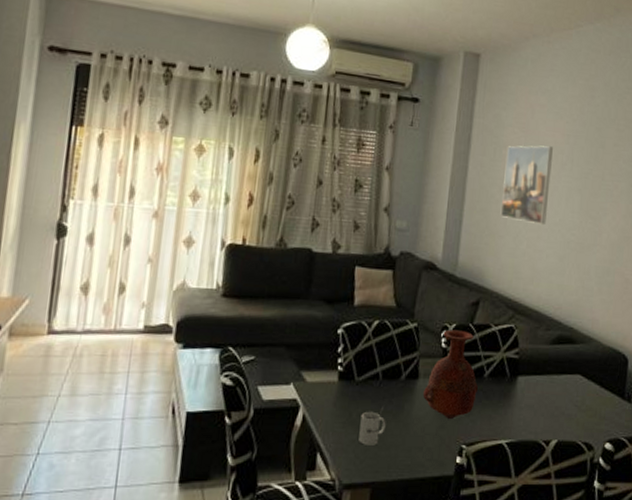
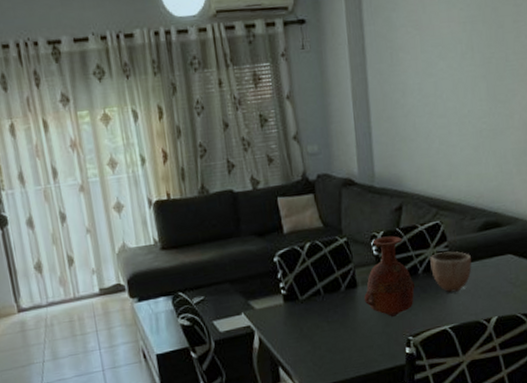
mug: present [358,406,386,445] -> none [311,316,336,353]
decorative bowl: none [497,358,540,404] -> present [430,251,472,293]
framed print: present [501,145,553,225] -> none [403,38,455,121]

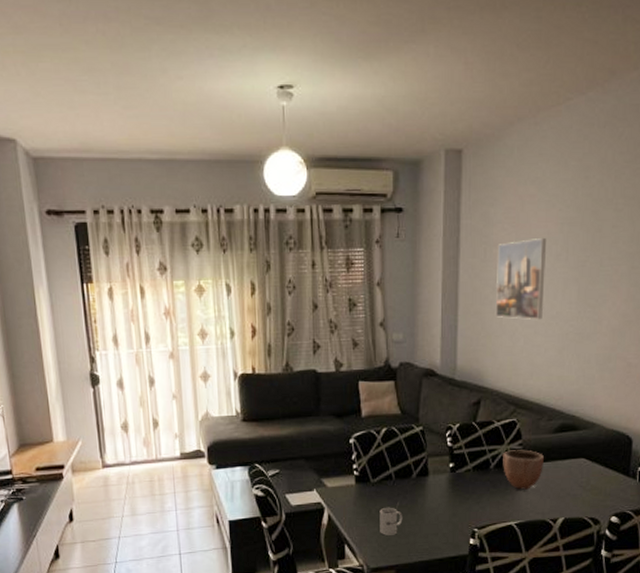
mug: none [311,316,336,353] -> present [380,501,403,536]
vase: present [363,235,415,317] -> none [433,429,485,507]
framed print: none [403,38,455,121] -> present [496,238,546,320]

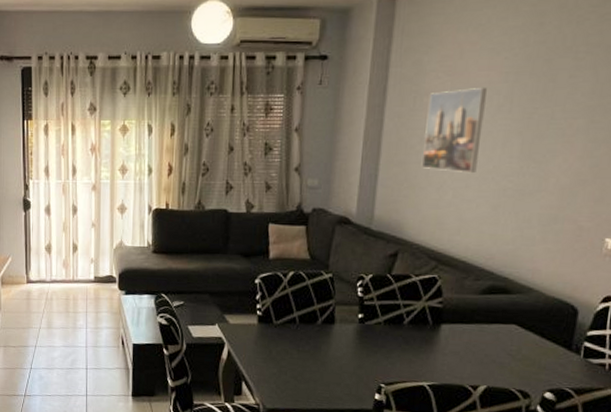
mug: present [380,501,403,536] -> none [279,346,304,379]
decorative bowl: present [503,449,544,490] -> none [418,307,467,351]

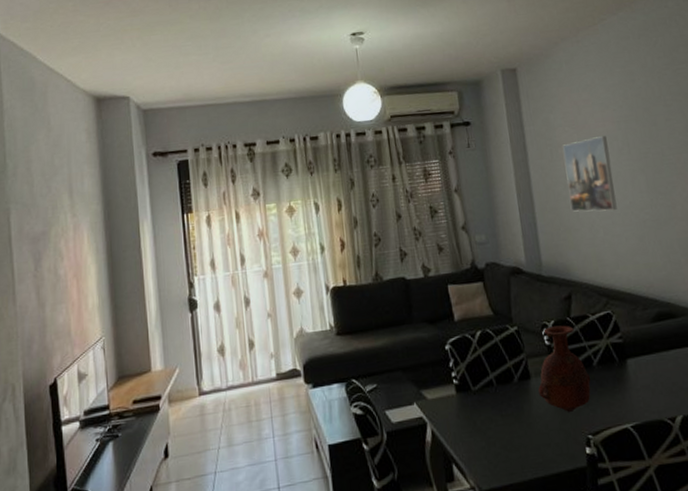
vase: none [339,280,397,360] -> present [537,325,591,412]

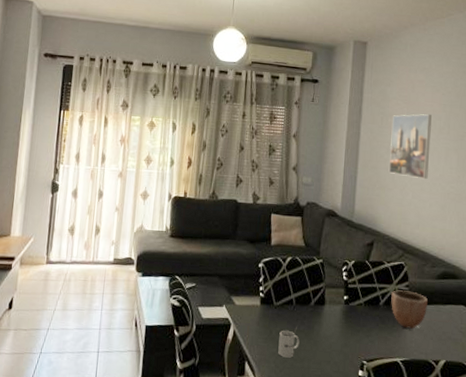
mug: none [485,410,511,450] -> present [278,326,300,358]
vase: present [537,325,591,412] -> none [329,265,375,339]
decorative bowl: none [604,342,649,388] -> present [391,290,428,329]

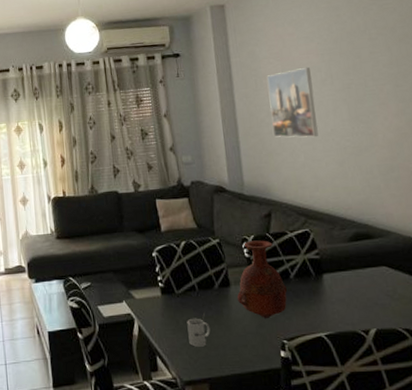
vase: none [329,265,375,339] -> present [236,240,287,318]
decorative bowl: present [391,290,428,329] -> none [301,259,345,300]

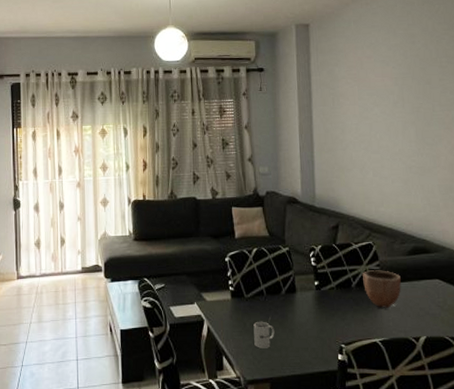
vase: present [236,240,287,318] -> none [301,250,348,323]
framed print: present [267,68,319,138] -> none [343,90,387,156]
decorative bowl: none [301,259,345,300] -> present [363,270,401,308]

